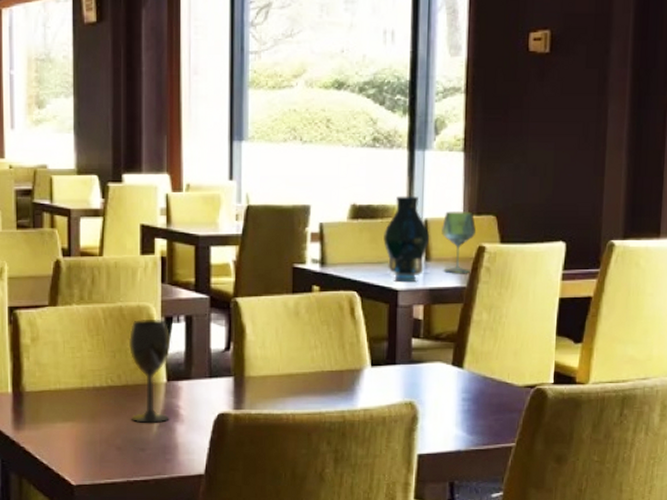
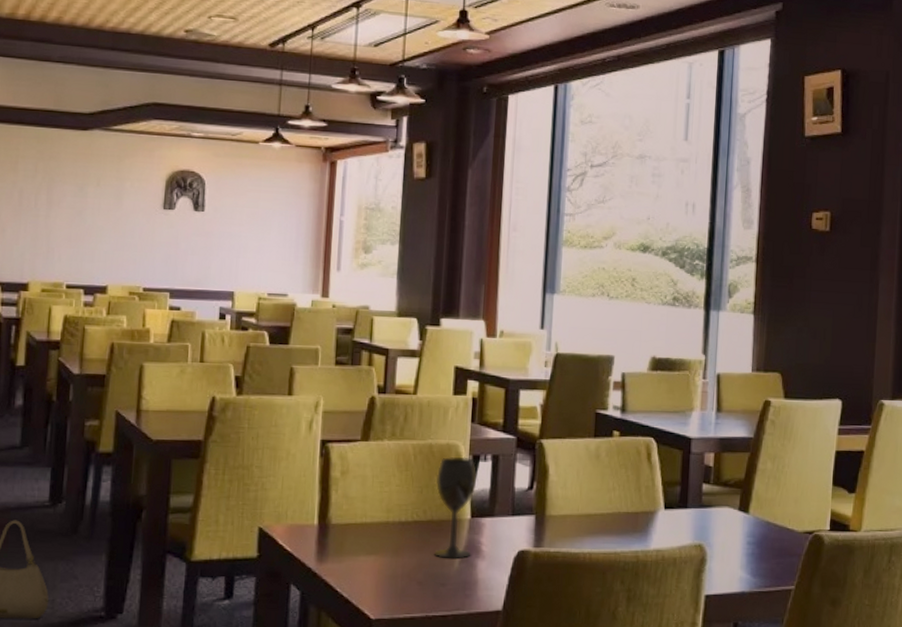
vase: present [383,196,430,282] -> none [679,351,722,431]
wine glass: present [442,211,477,274] -> none [732,367,763,426]

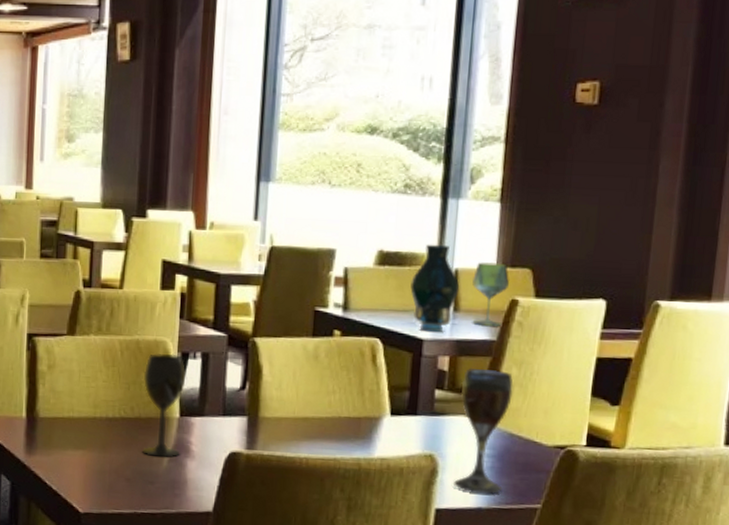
vase: none [679,351,722,431] -> present [410,244,460,332]
cup: none [719,463,769,578] -> present [453,367,514,494]
wine glass: none [732,367,763,426] -> present [472,262,510,327]

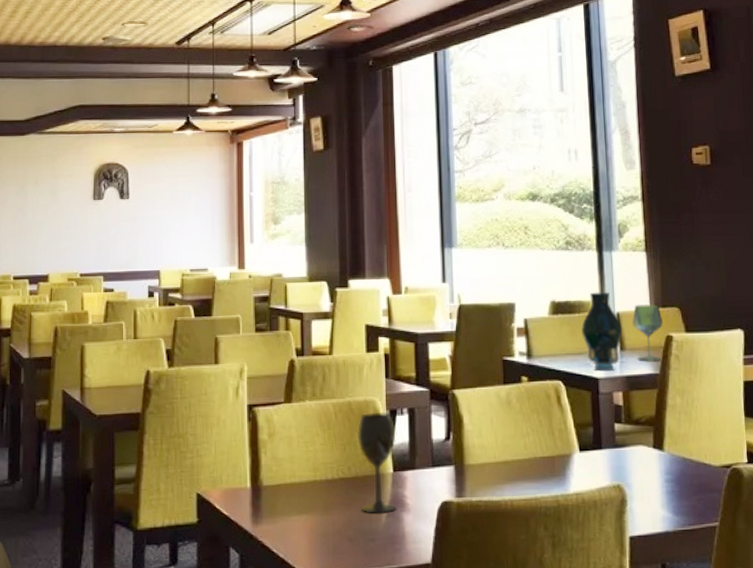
cup: present [453,367,514,494] -> none [635,400,684,517]

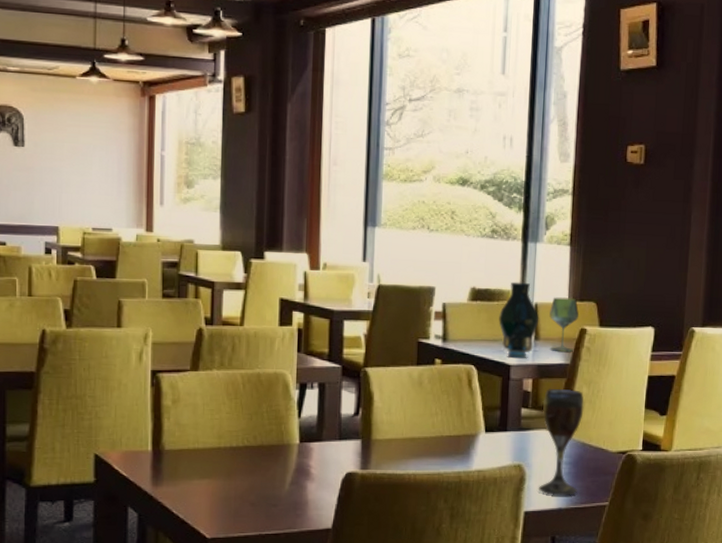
wine glass: present [357,412,397,513] -> none [265,385,305,481]
cup: none [635,400,684,517] -> present [538,388,584,495]

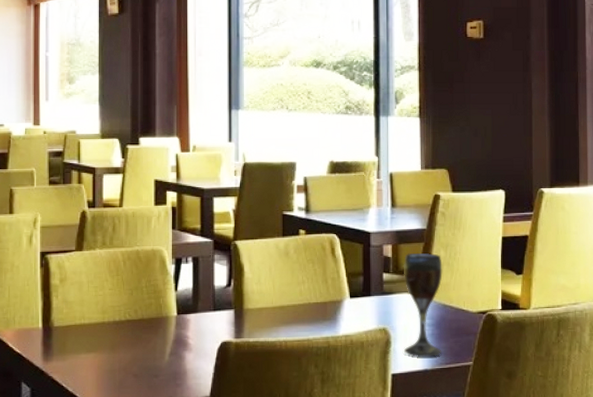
vase: present [499,282,539,358] -> none [357,153,395,225]
wine glass: present [549,297,579,353] -> none [404,166,432,218]

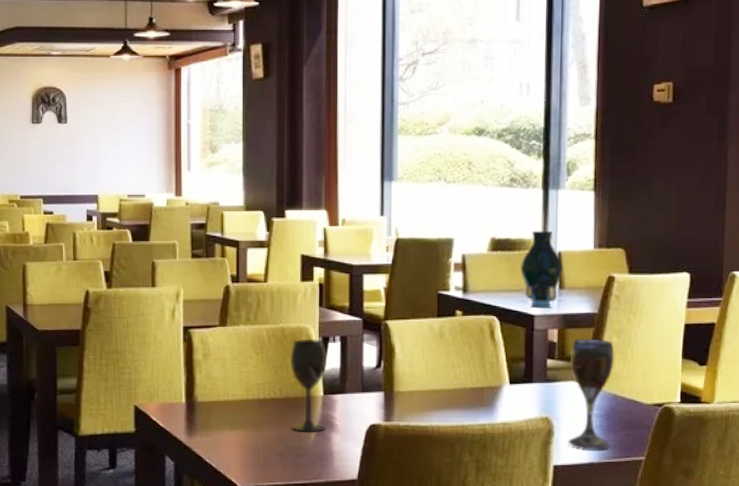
wine glass: none [144,260,181,352] -> present [289,338,328,432]
vase: none [357,153,395,225] -> present [520,230,563,308]

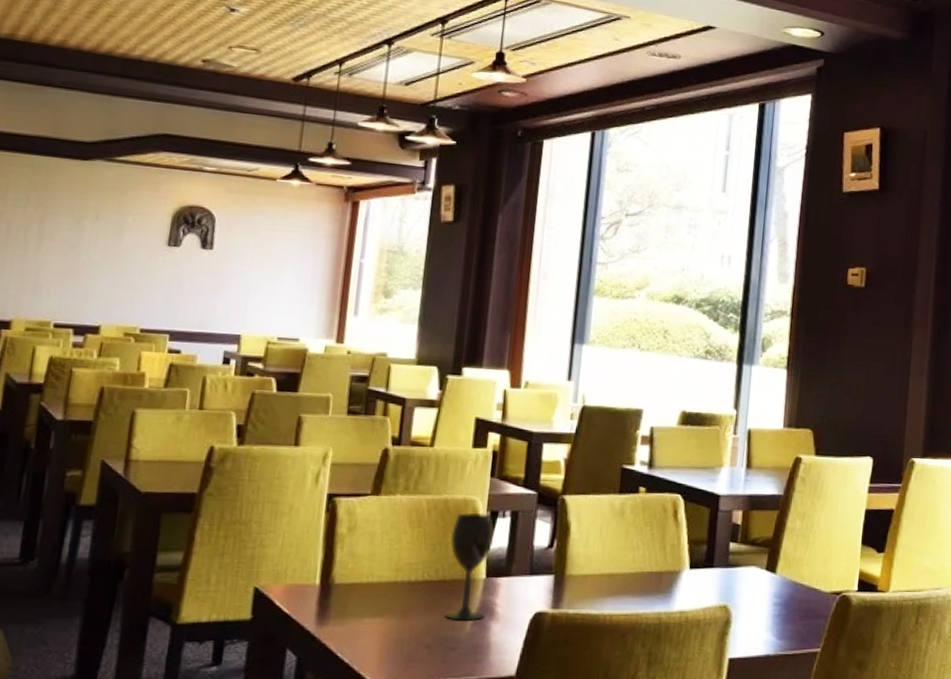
vase: present [520,230,563,308] -> none [709,405,752,488]
cup: present [567,338,615,449] -> none [744,521,797,640]

